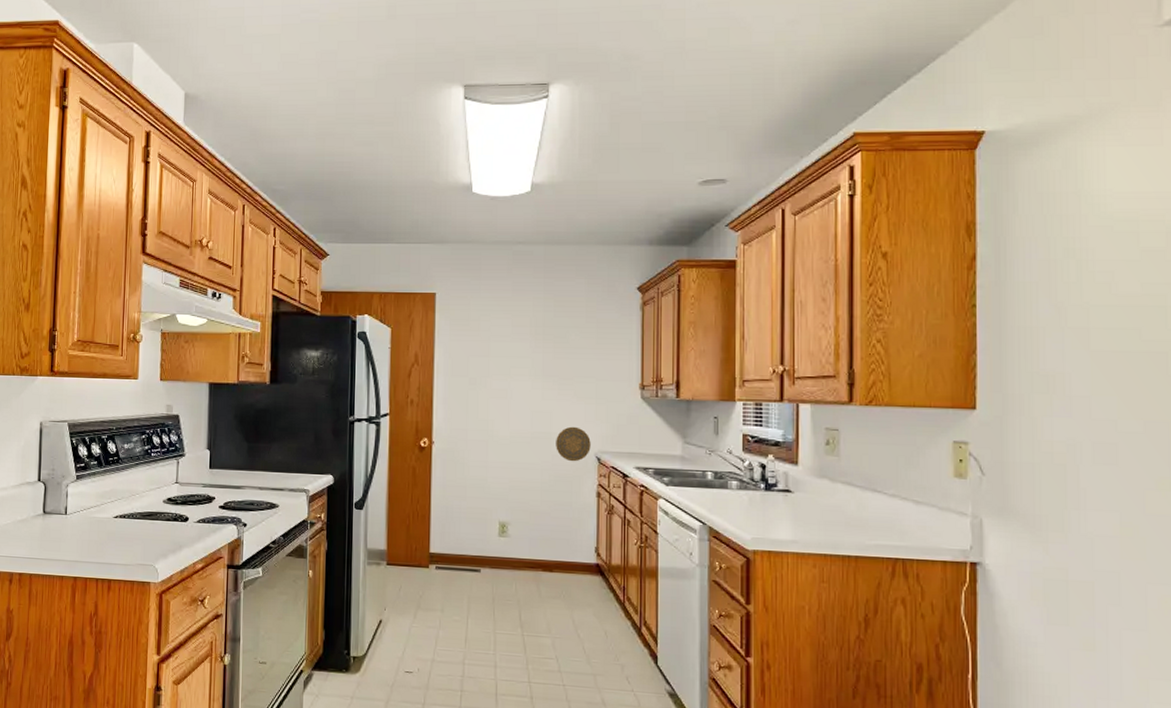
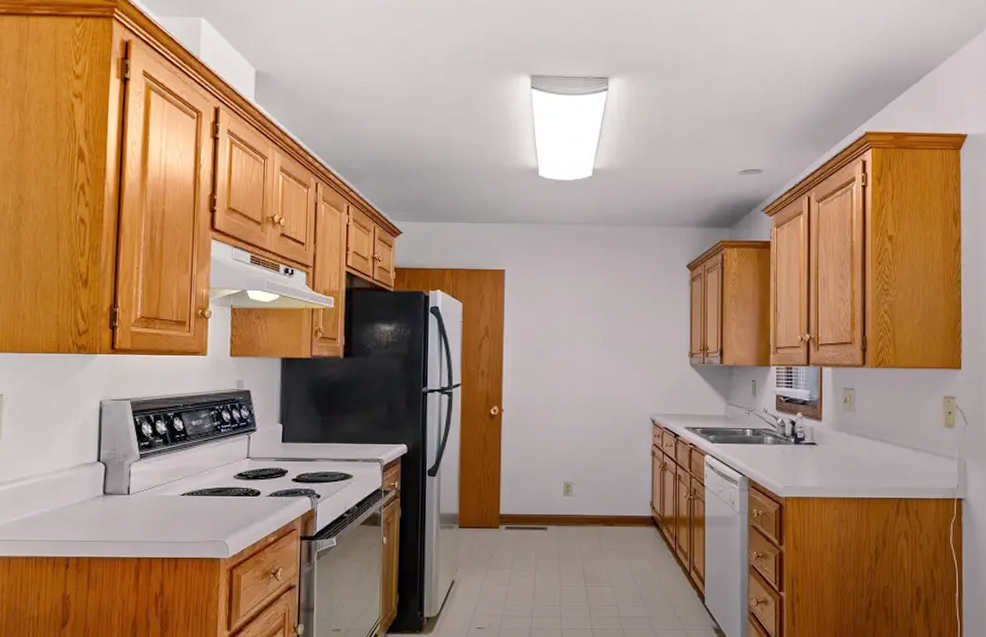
decorative plate: present [556,426,591,462] -> none [615,392,646,424]

